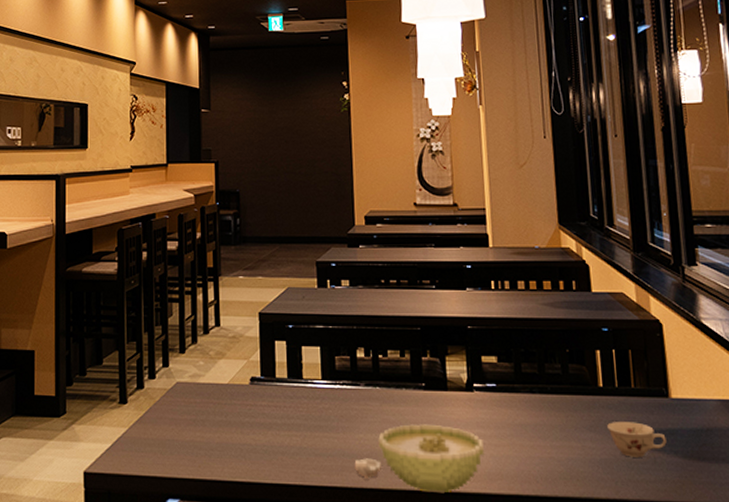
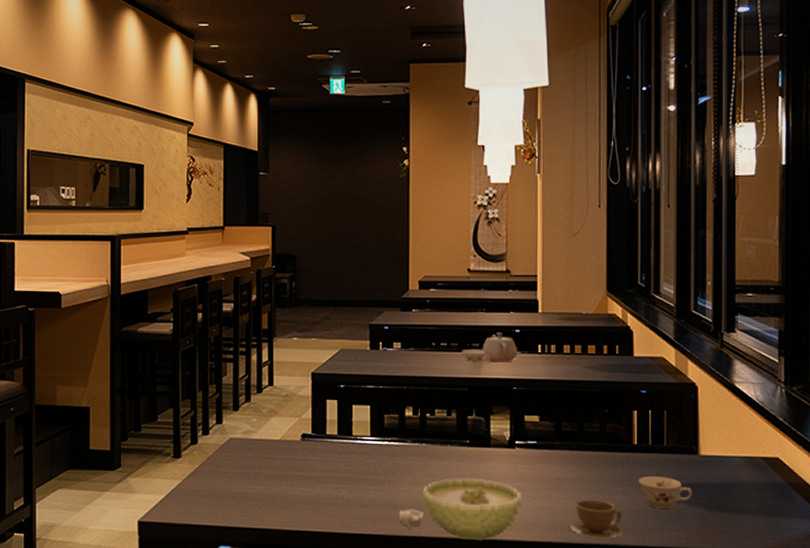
teacup: none [411,287,442,313] -> present [461,350,490,375]
teapot: none [433,268,471,300] -> present [482,332,518,362]
teacup: none [536,447,596,491] -> present [569,499,624,539]

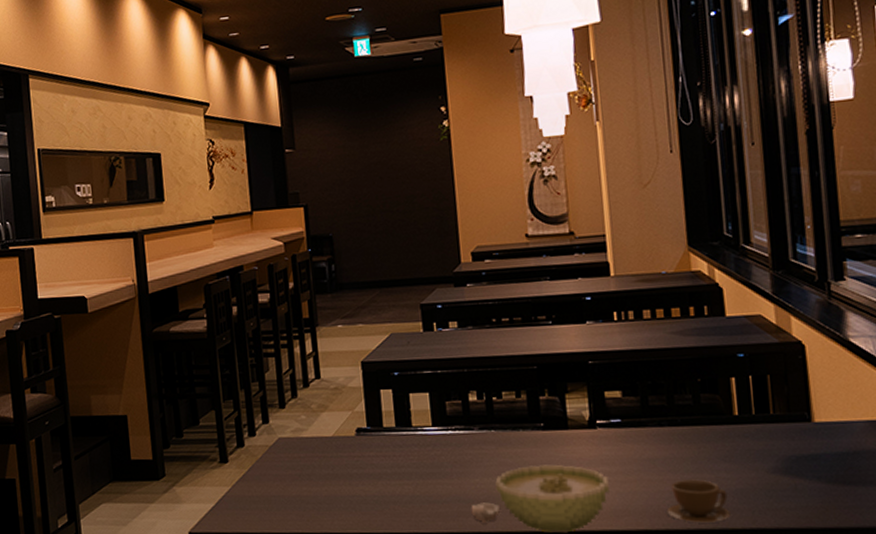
teacup: present [461,350,490,375] -> none [526,322,560,351]
teapot: present [482,332,518,362] -> none [549,301,591,335]
teacup: present [639,477,692,509] -> none [743,449,809,486]

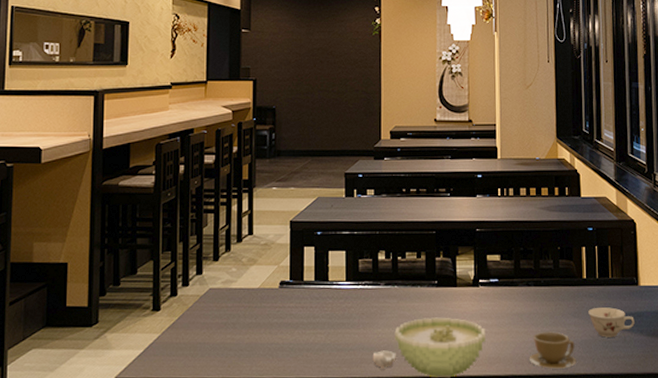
teacup: none [743,449,809,486] -> present [588,307,635,338]

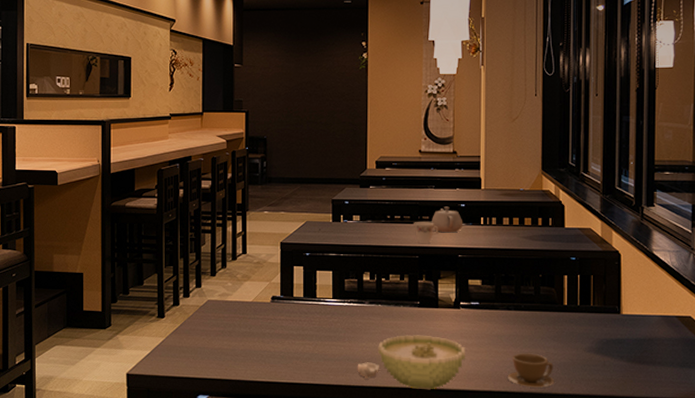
teacup: none [429,194,456,219] -> present [413,222,439,244]
teapot: none [448,177,481,206] -> present [432,206,463,233]
teacup: present [588,307,635,338] -> none [568,333,615,361]

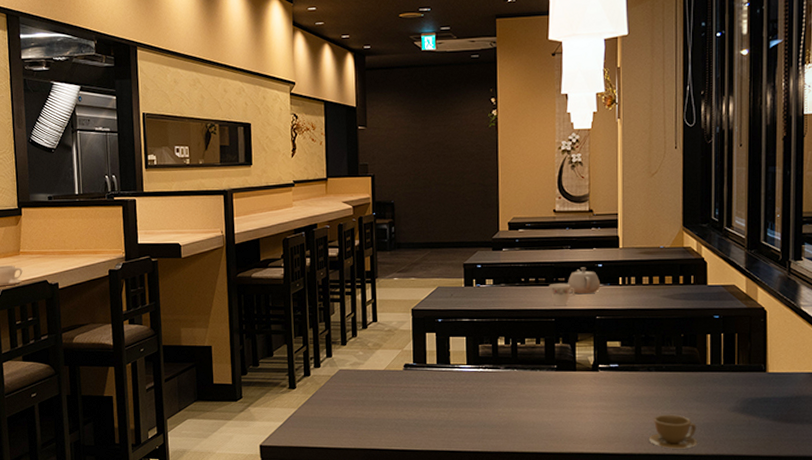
frying pan: present [357,335,465,390] -> none [493,399,605,454]

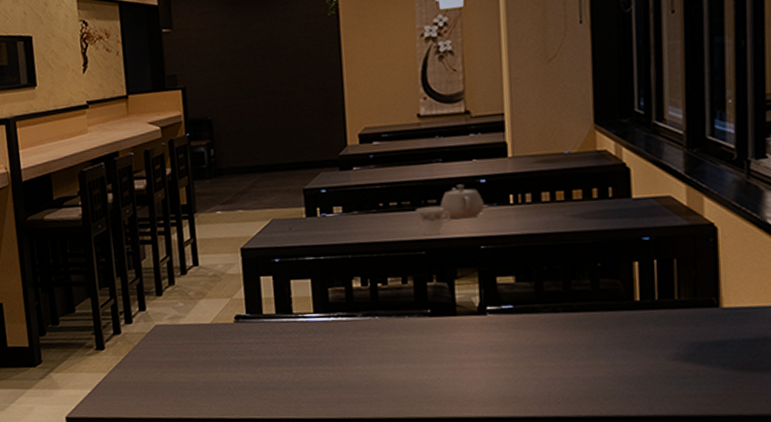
teacup: present [648,414,698,449] -> none [557,366,626,410]

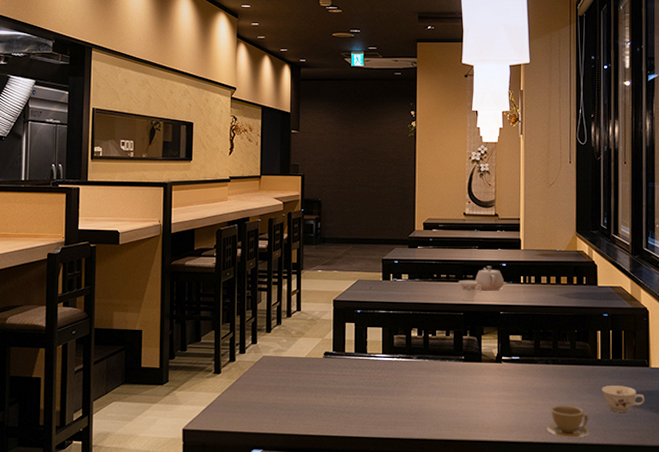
teacup: none [557,366,626,410] -> present [546,405,590,438]
teacup: none [643,335,713,372] -> present [602,386,645,412]

